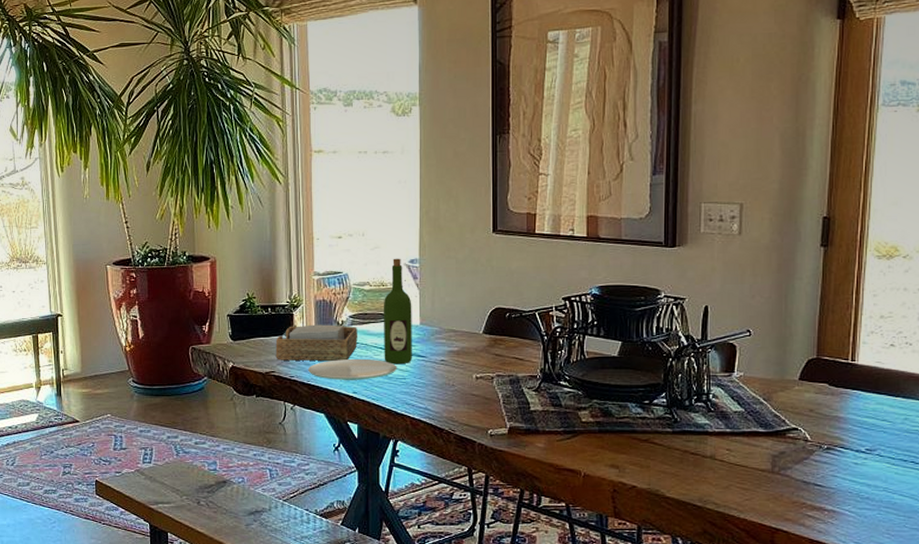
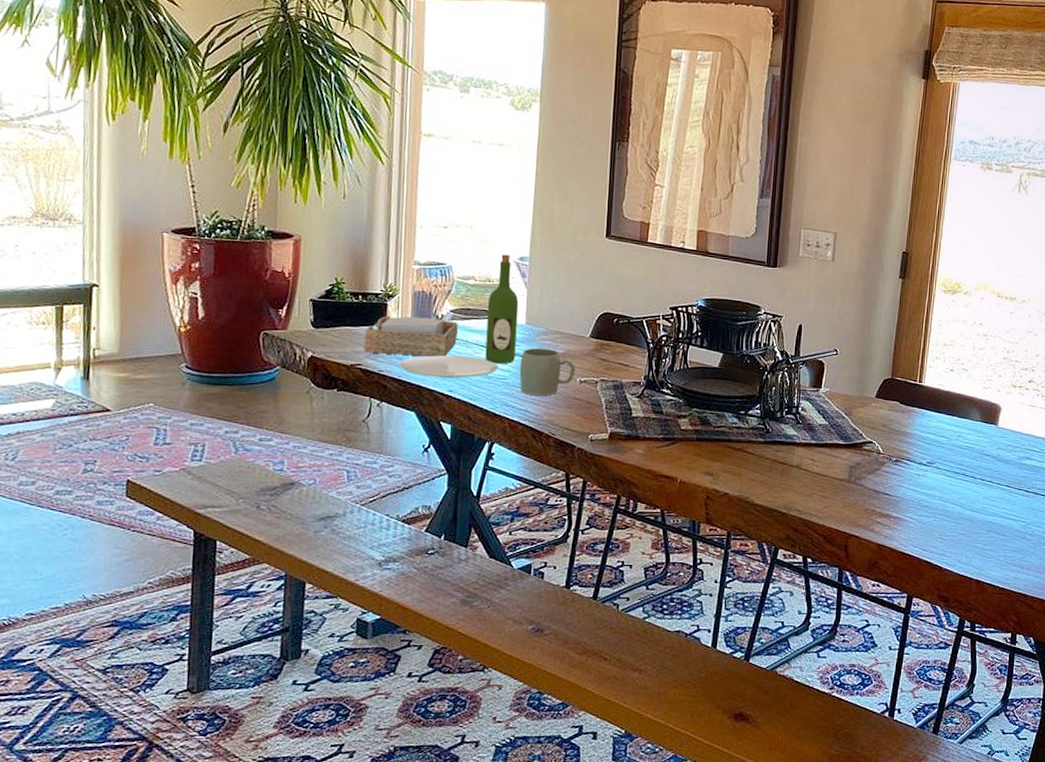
mug: none [417,347,470,393] -> present [519,348,575,396]

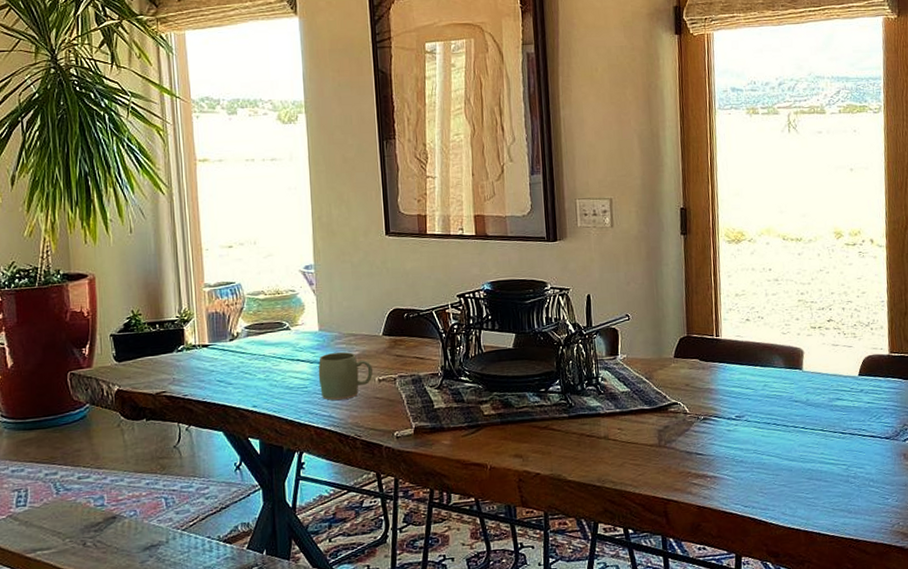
napkin holder: present [363,316,458,357] -> none [165,337,255,379]
plate: present [400,355,499,378] -> none [203,370,298,395]
wine bottle: present [485,254,519,364] -> none [279,265,313,374]

